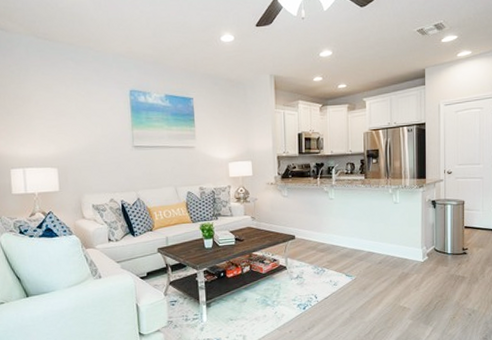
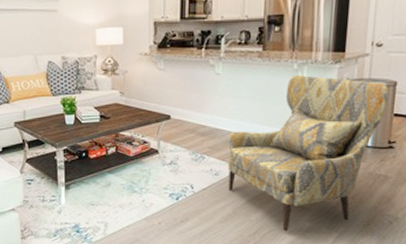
armchair: none [343,198,460,330] -> present [228,75,389,232]

